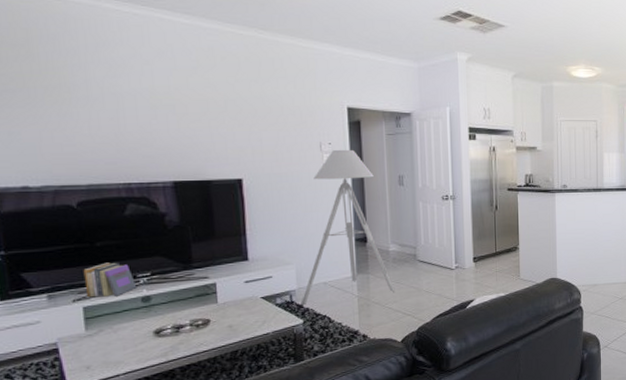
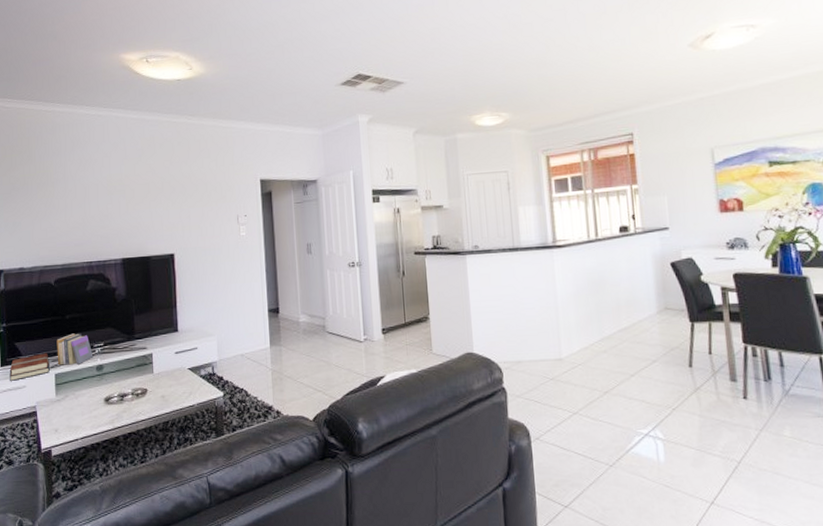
books: none [14,284,75,317] -> present [9,353,50,381]
floor lamp: present [301,149,395,307] -> none [221,220,306,379]

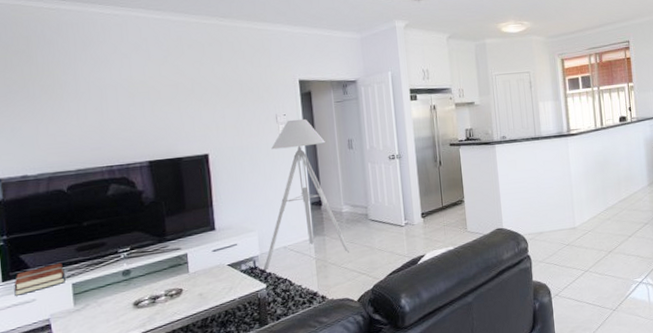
books: present [56,333,94,365] -> none [72,239,119,274]
floor lamp: none [221,220,306,379] -> present [263,118,350,272]

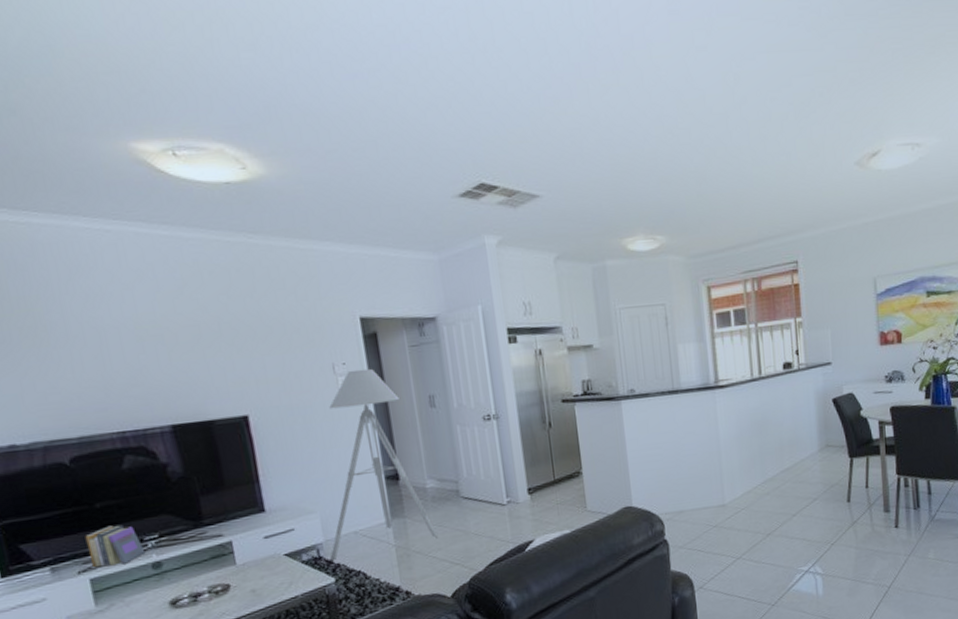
books: present [14,263,66,296] -> none [16,554,81,595]
books: none [72,239,119,274] -> present [85,524,146,568]

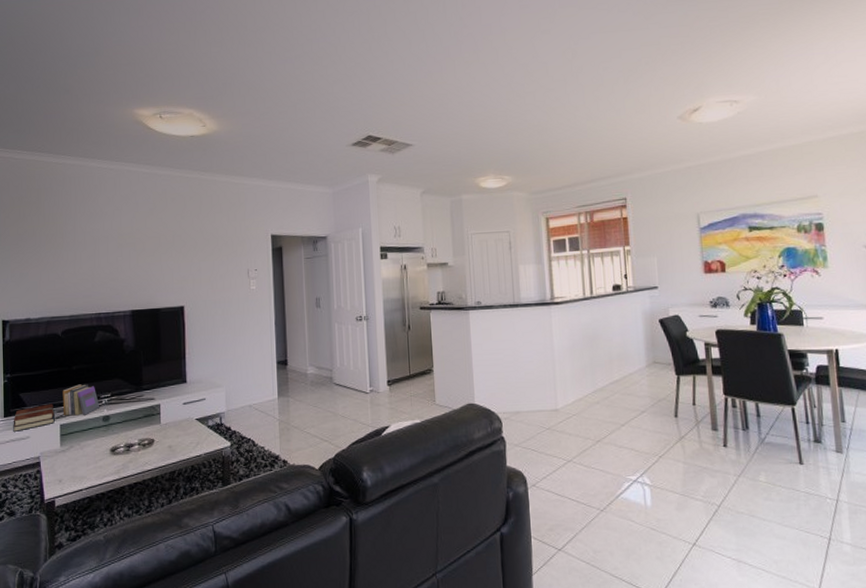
books: none [16,554,81,595] -> present [13,404,55,432]
floor lamp: present [329,368,438,563] -> none [229,274,313,429]

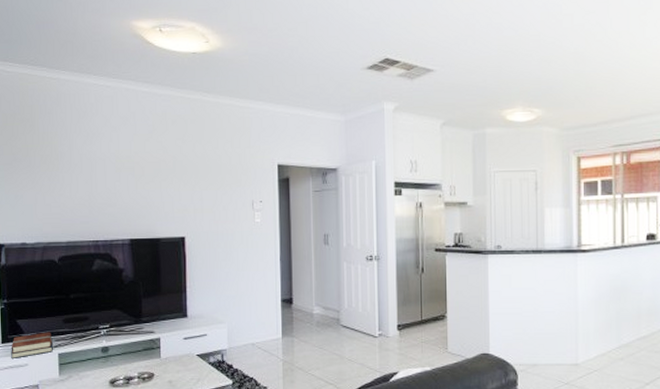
books: present [62,384,100,416] -> none [60,313,99,345]

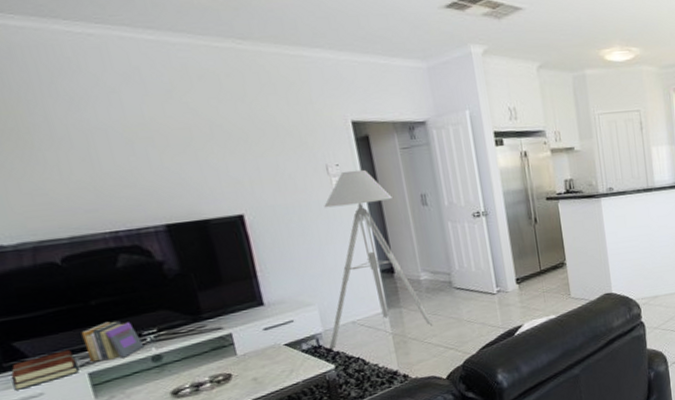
books: none [60,313,99,345] -> present [81,320,145,362]
floor lamp: none [231,207,318,367] -> present [324,169,433,351]

